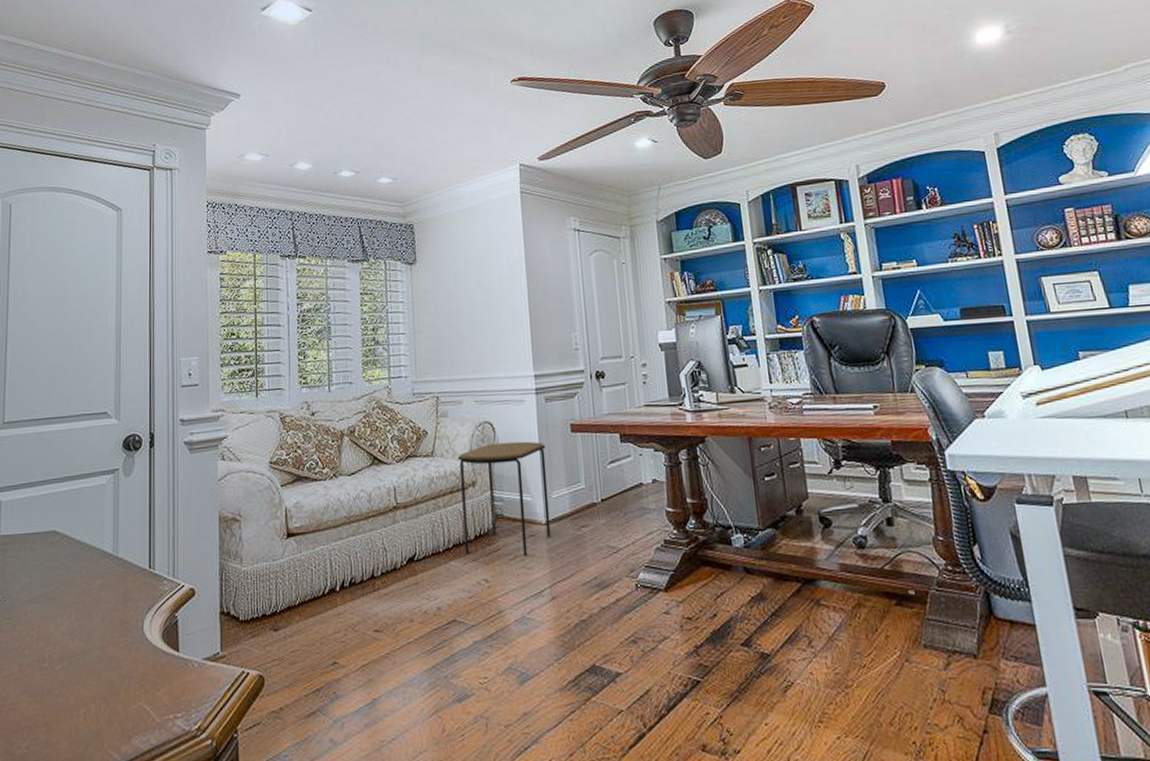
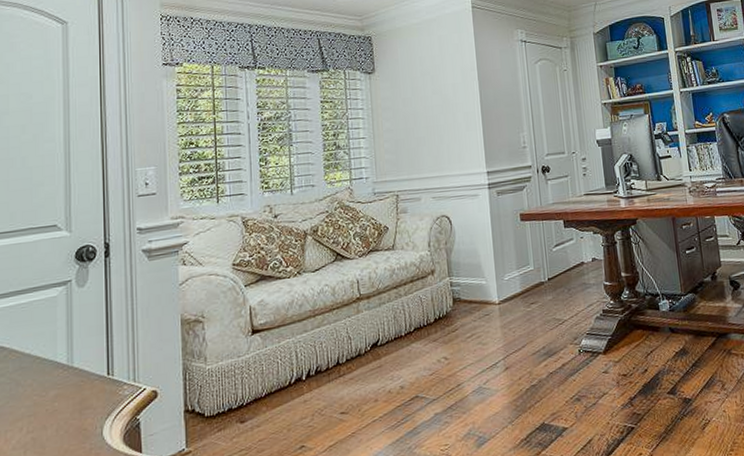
side table: present [457,441,551,557] -> none [417,231,504,336]

